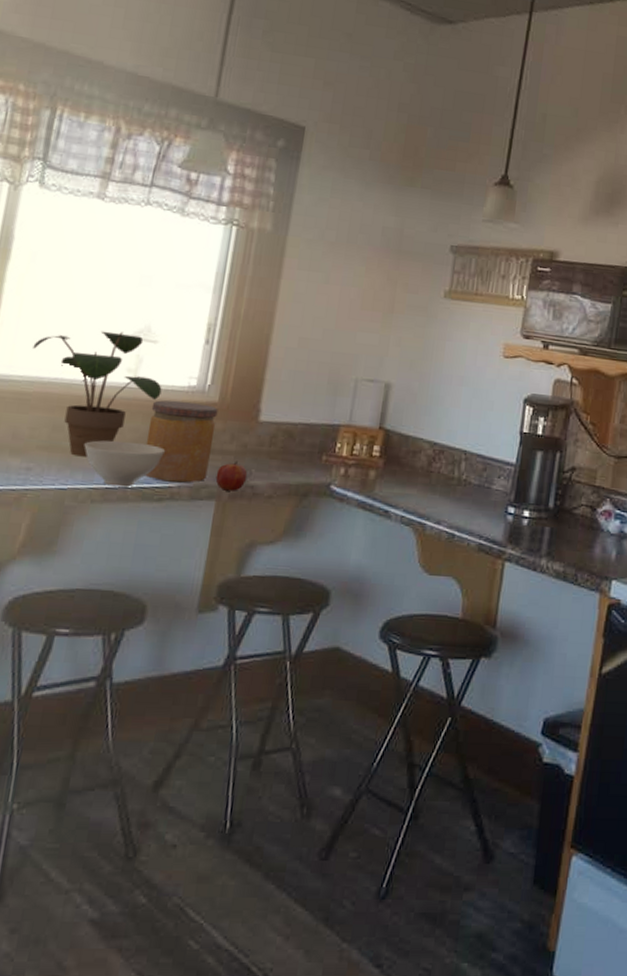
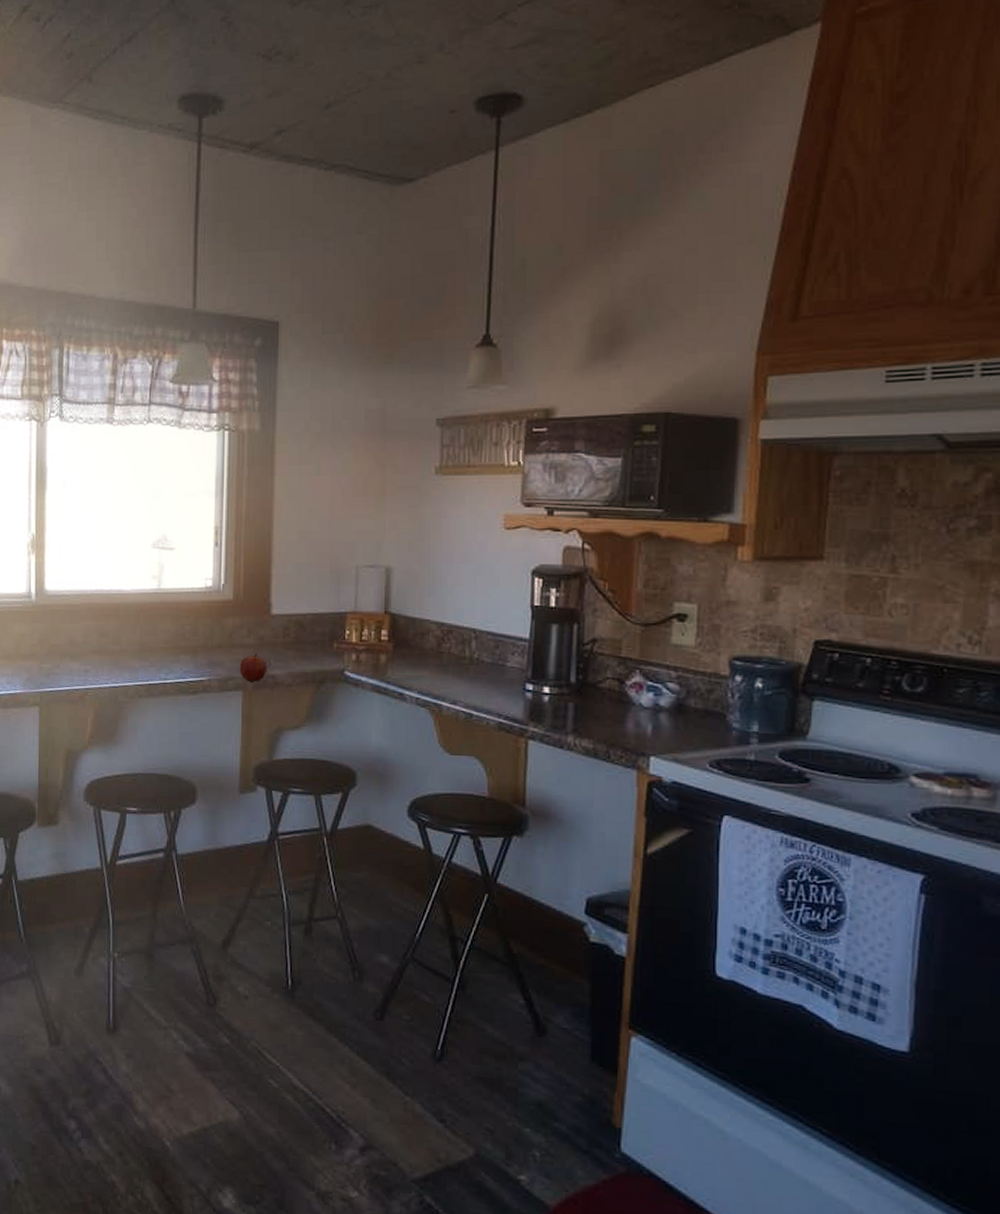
potted plant: present [32,331,162,457] -> none [75,542,183,658]
bowl: present [84,440,166,487] -> none [127,641,194,683]
jar: present [145,400,218,483] -> none [176,601,234,676]

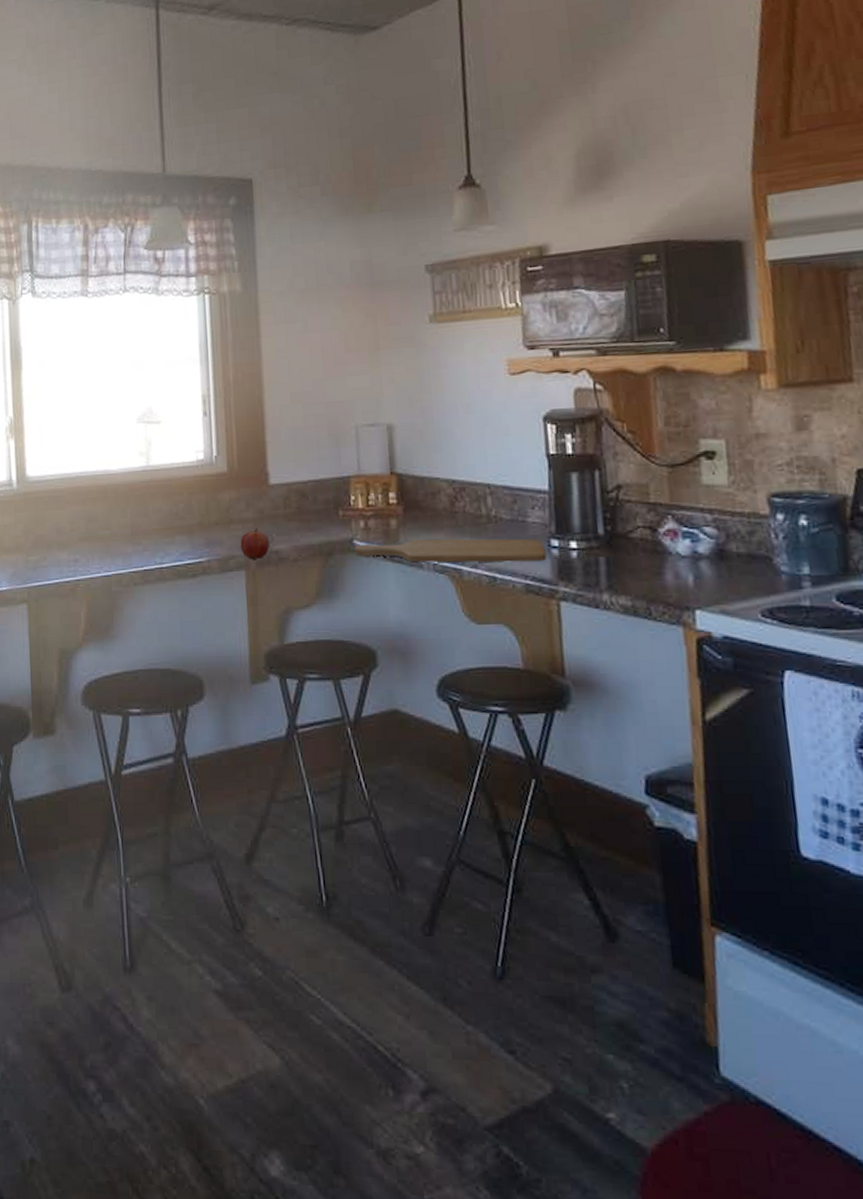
chopping board: none [345,675,521,702] -> present [354,538,547,563]

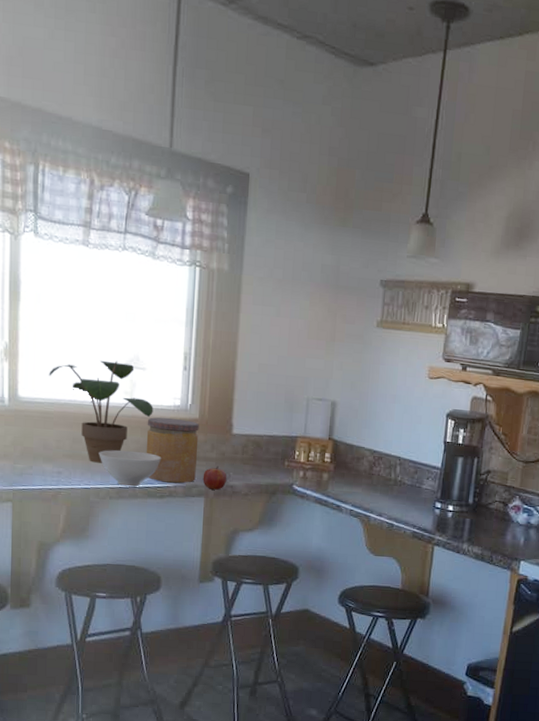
potted plant: none [57,418,174,543] -> present [49,360,154,463]
bowl: none [117,522,190,568] -> present [99,450,162,487]
jar: none [168,475,232,557] -> present [146,417,199,484]
chopping board: present [354,538,547,563] -> none [292,488,431,517]

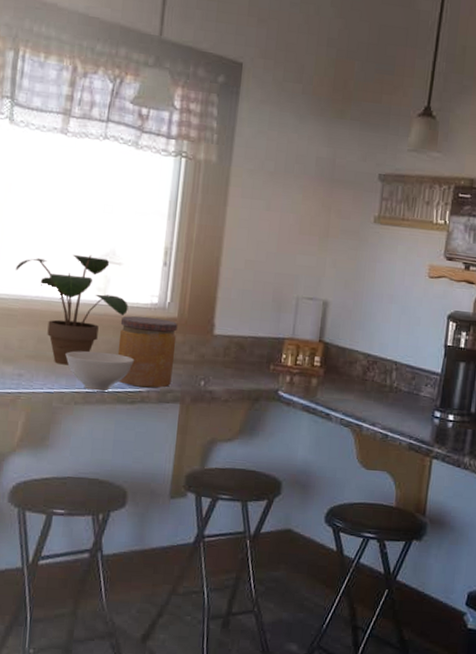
fruit: present [203,466,227,490] -> none [179,369,206,396]

